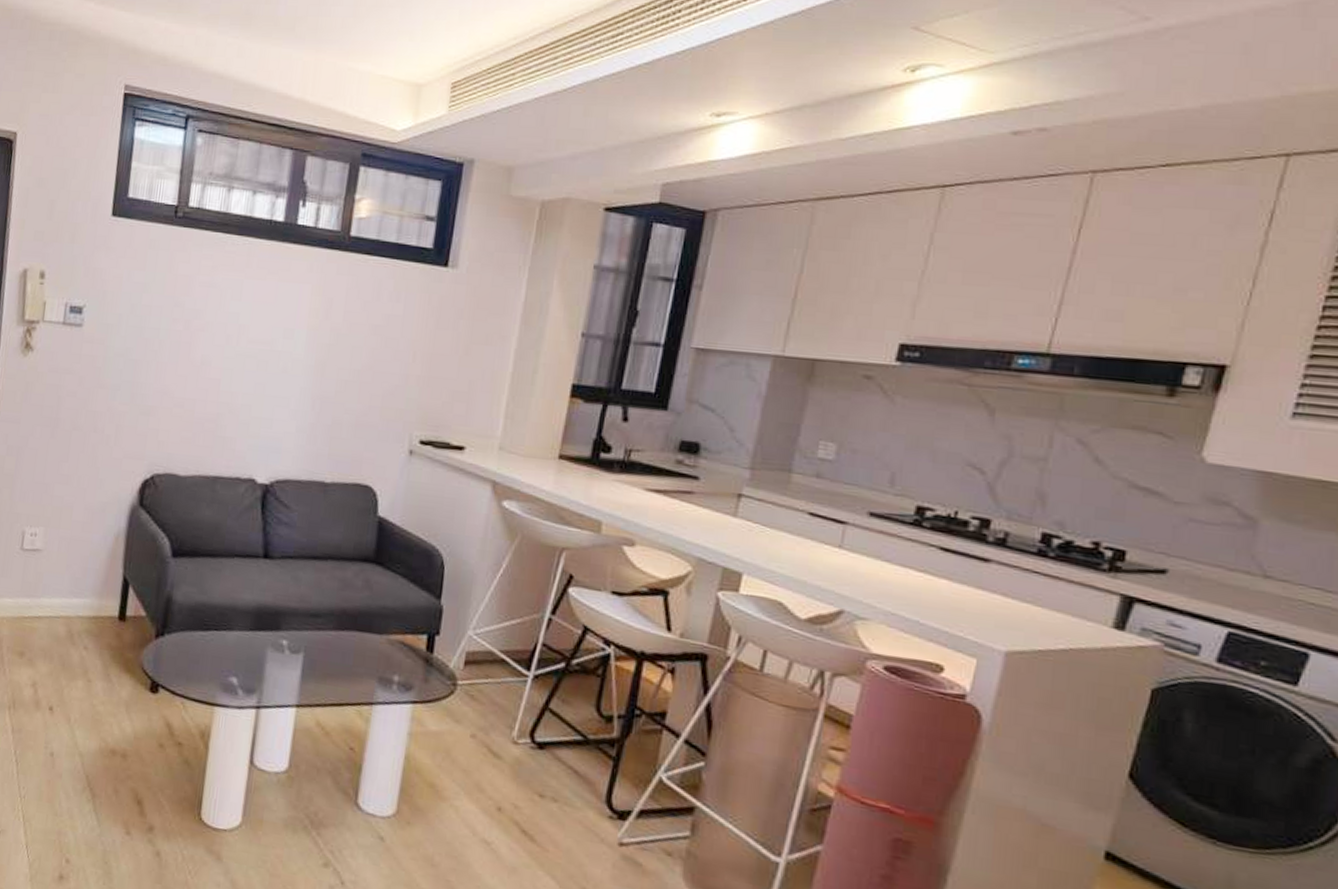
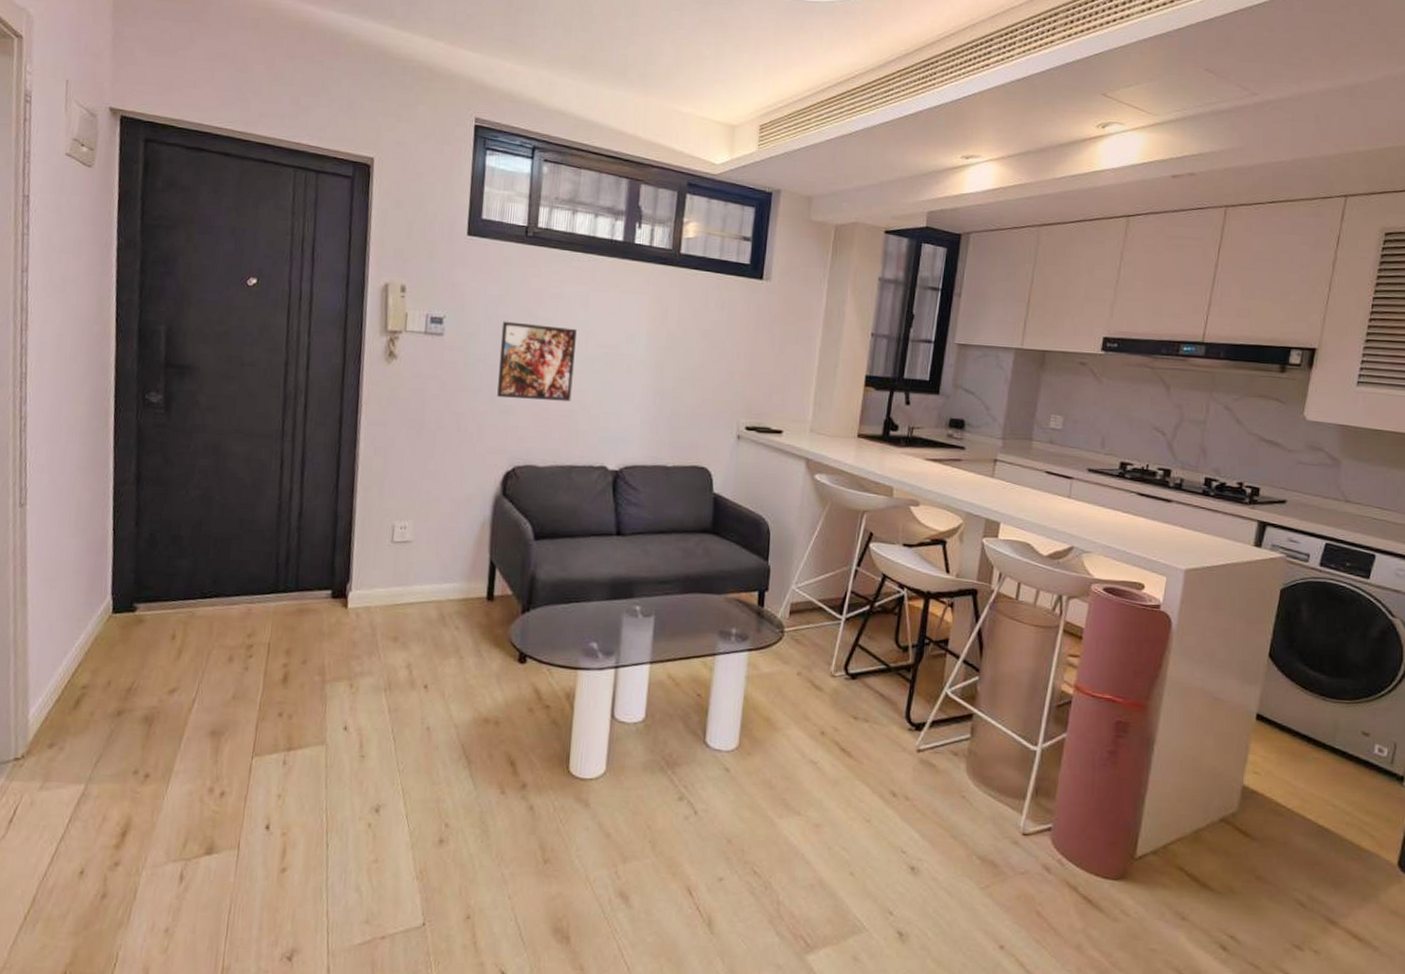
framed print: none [137,312,228,404] -> present [497,321,577,402]

